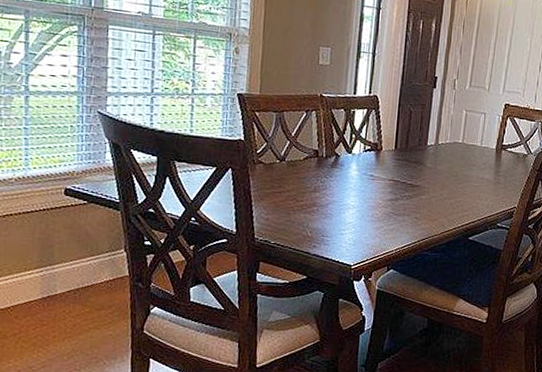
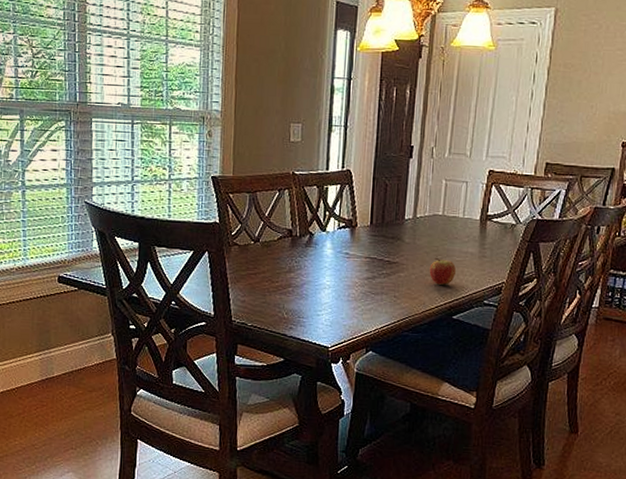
fruit: none [448,182,474,208] -> present [429,257,457,285]

